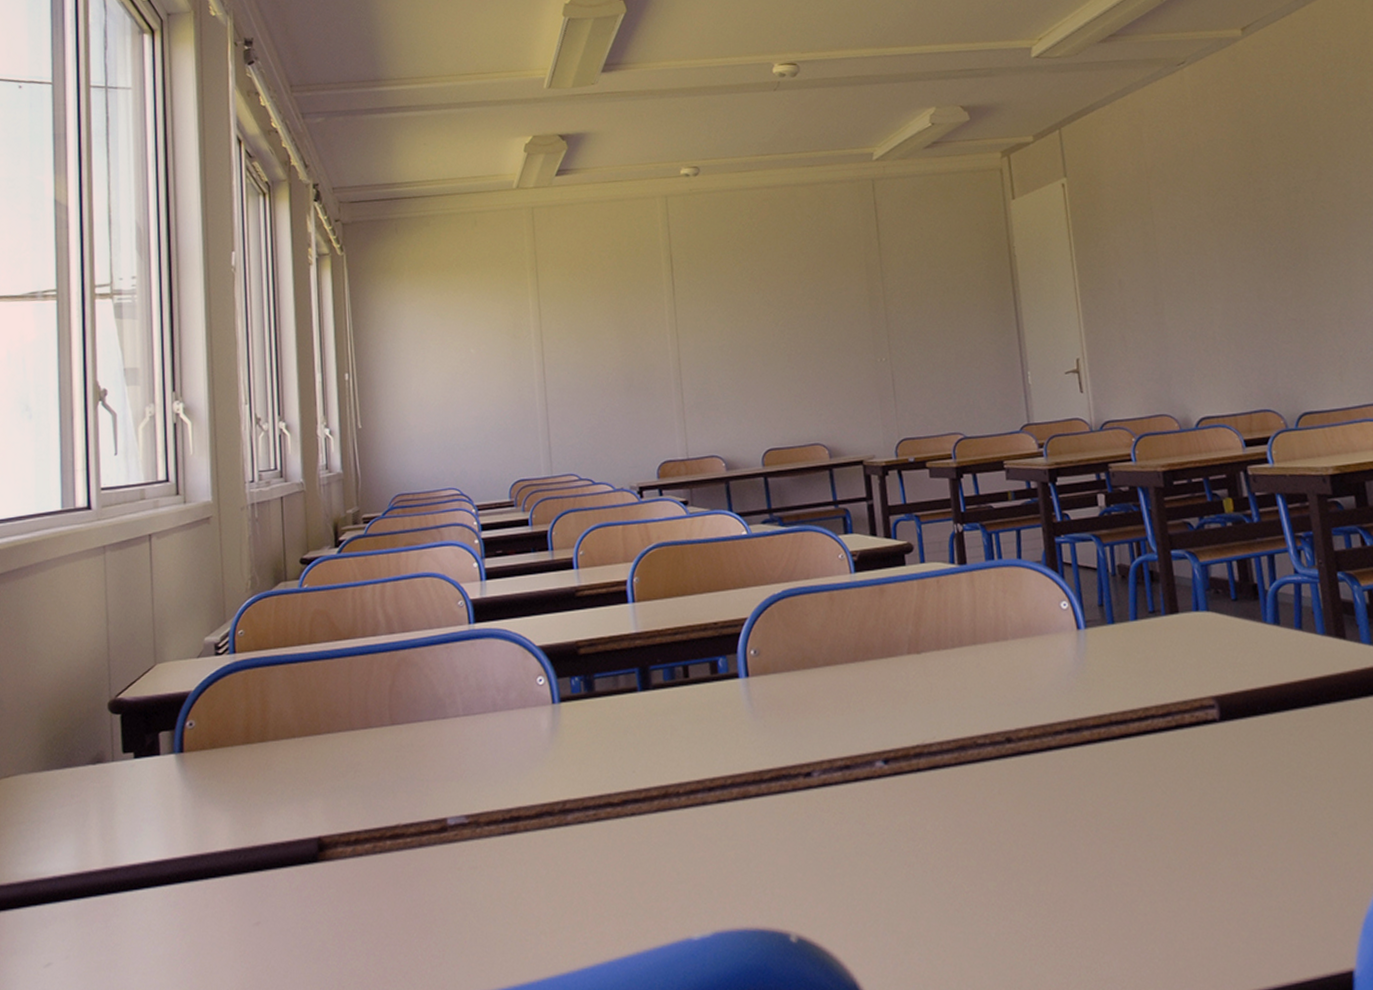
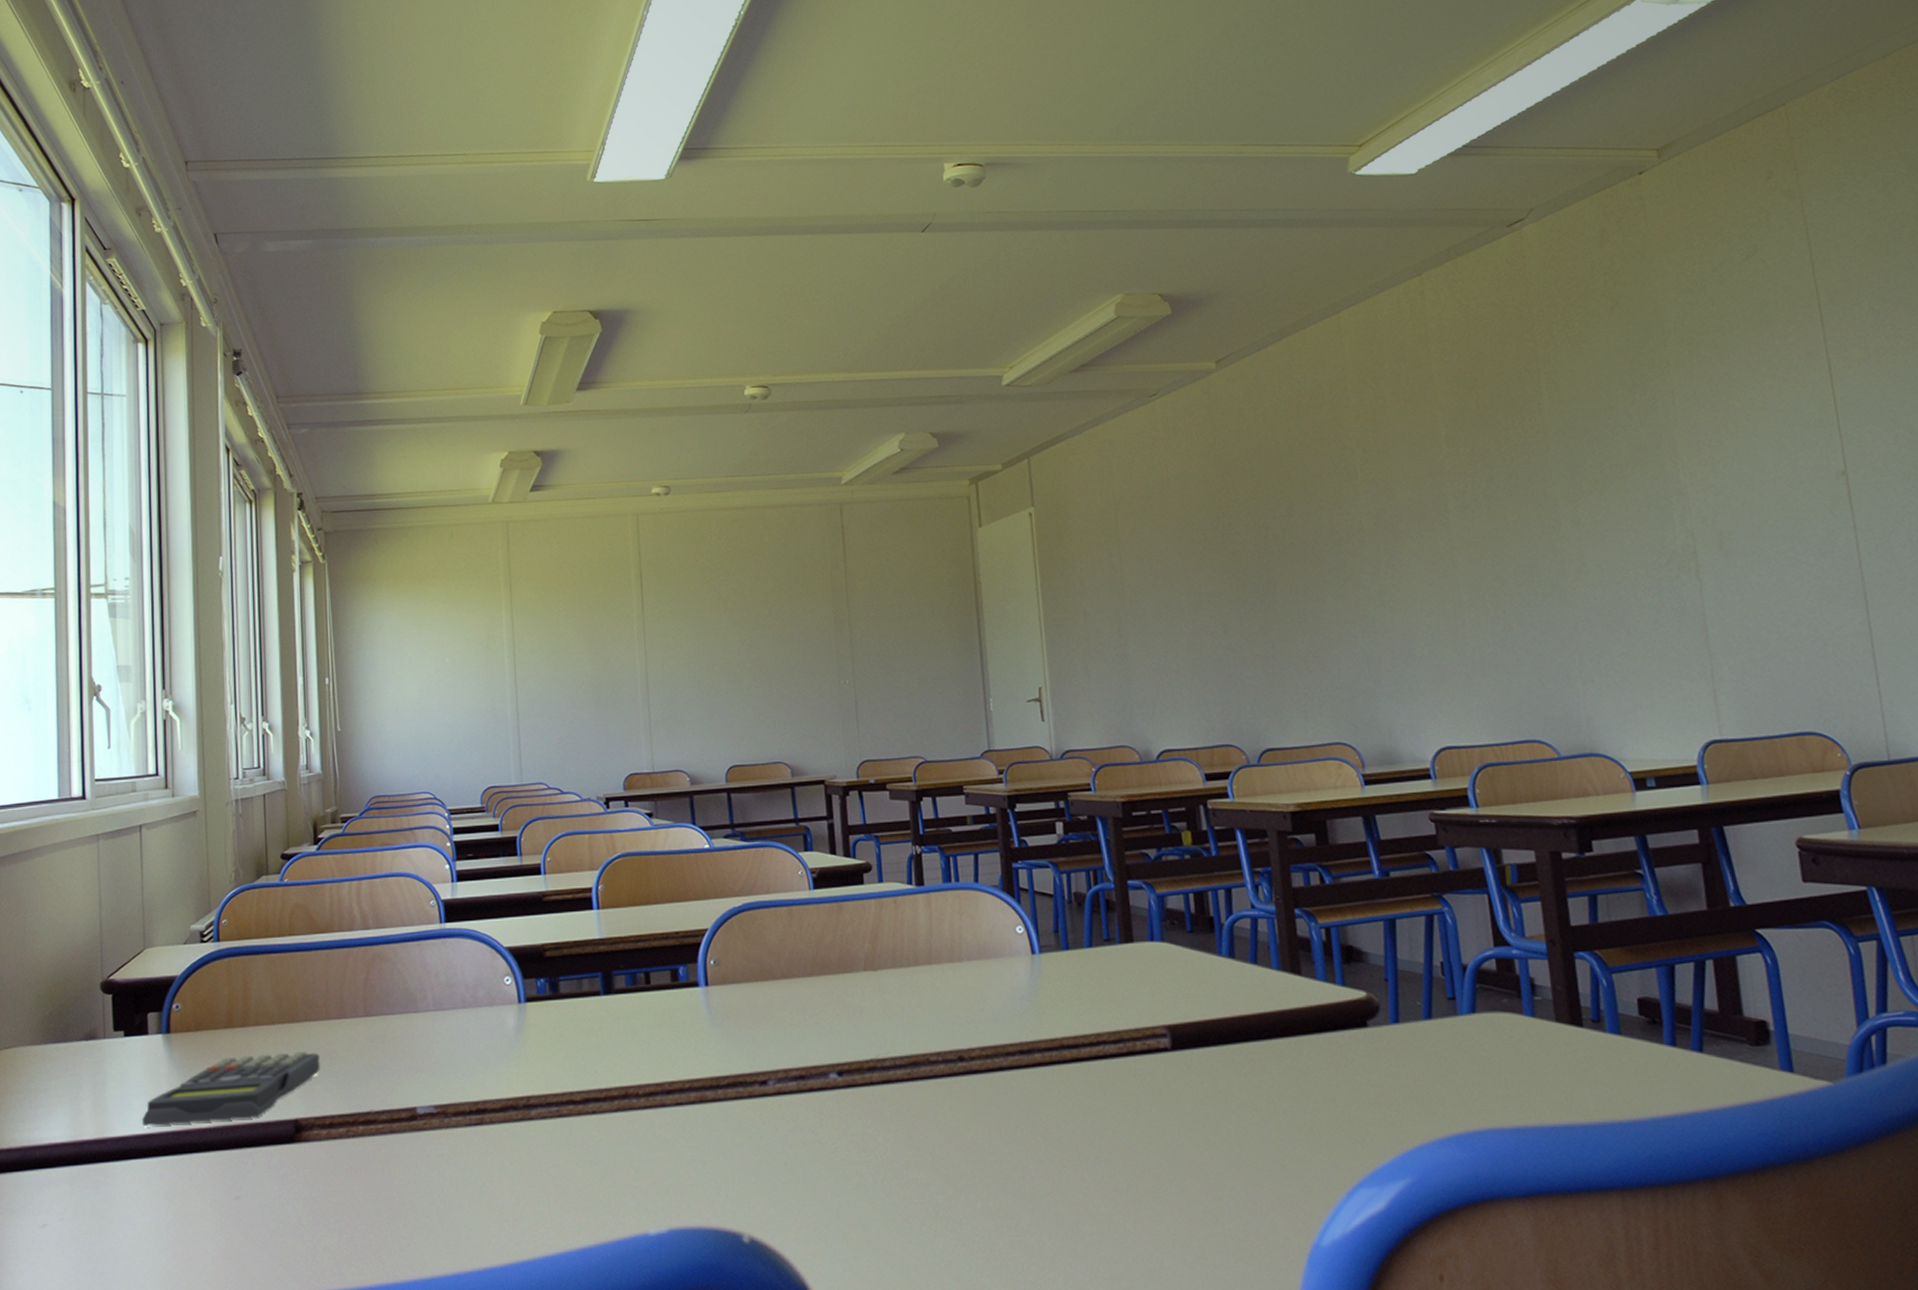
calculator: none [154,765,345,854] -> present [142,1052,321,1127]

